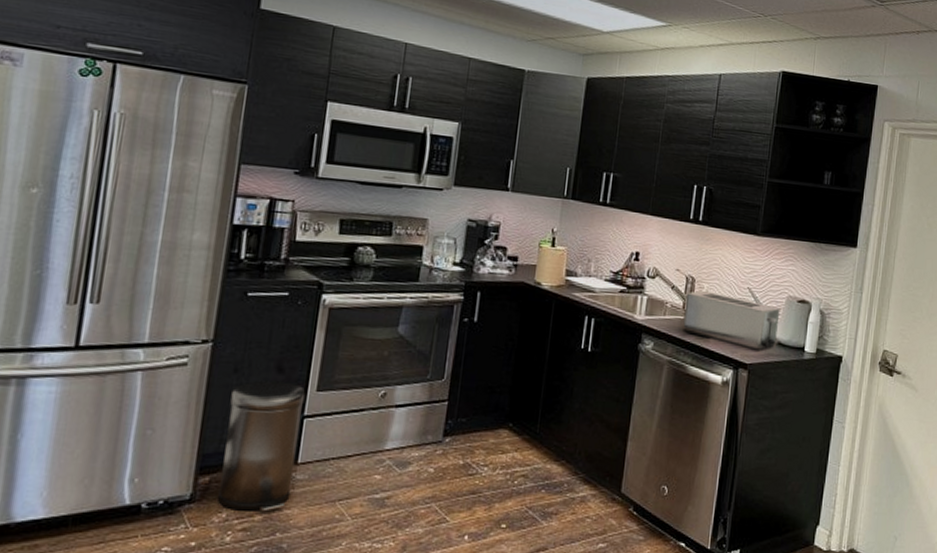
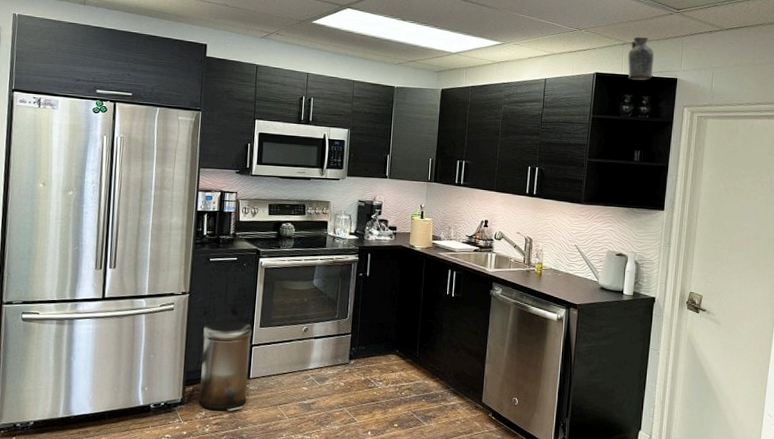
toaster: present [682,290,780,351] -> none [523,248,602,295]
ceramic jug: none [820,29,852,85] -> present [627,36,654,80]

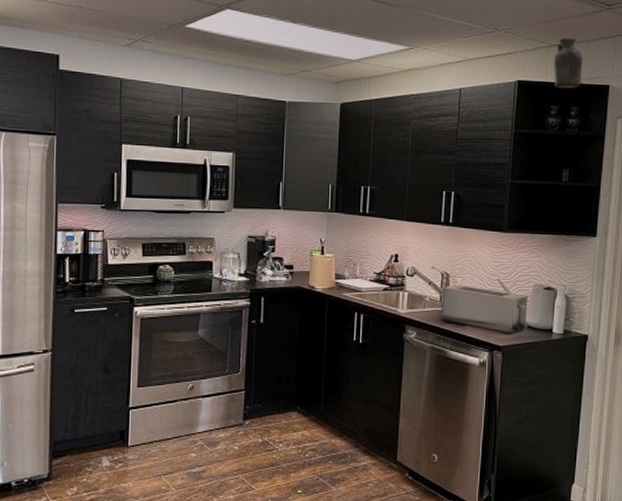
pedal bin: present [199,320,253,412] -> none [69,380,129,486]
toaster: none [523,248,602,295] -> present [440,284,528,335]

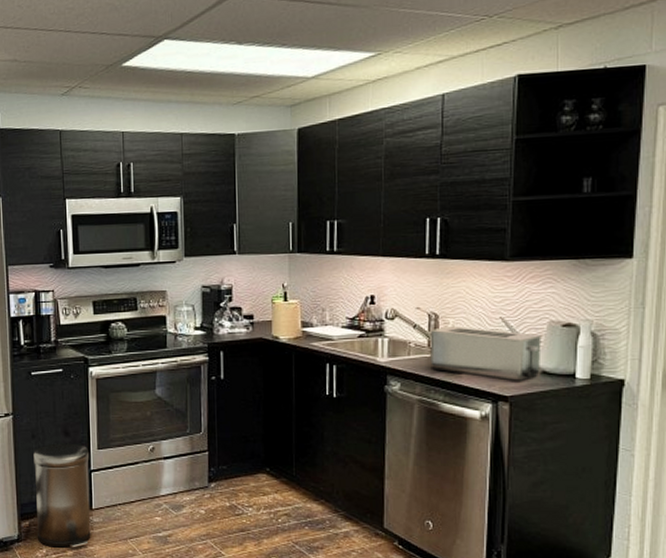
pedal bin: none [69,380,129,486] -> present [33,443,91,548]
ceramic jug: present [553,37,583,88] -> none [565,9,607,77]

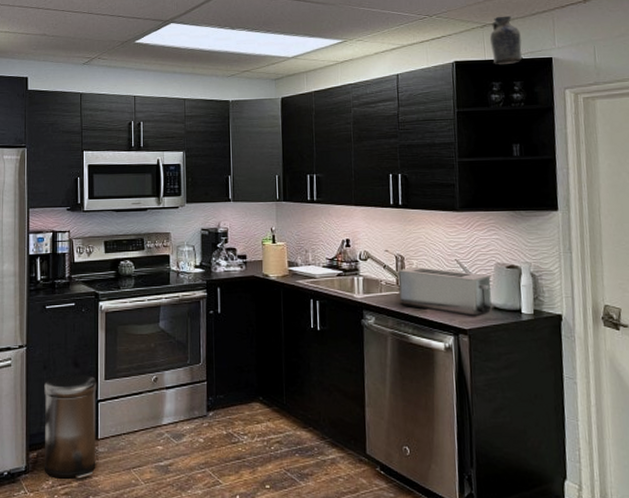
ceramic jug: none [565,9,607,77] -> present [489,14,522,64]

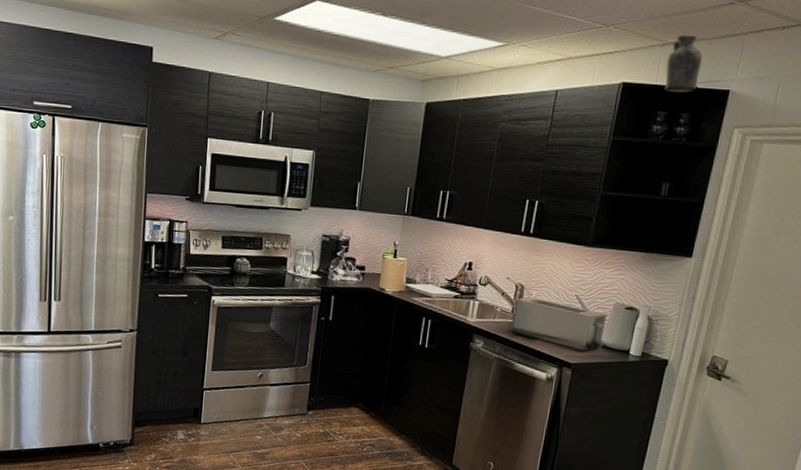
pedal bin: present [44,374,97,479] -> none [149,361,204,456]

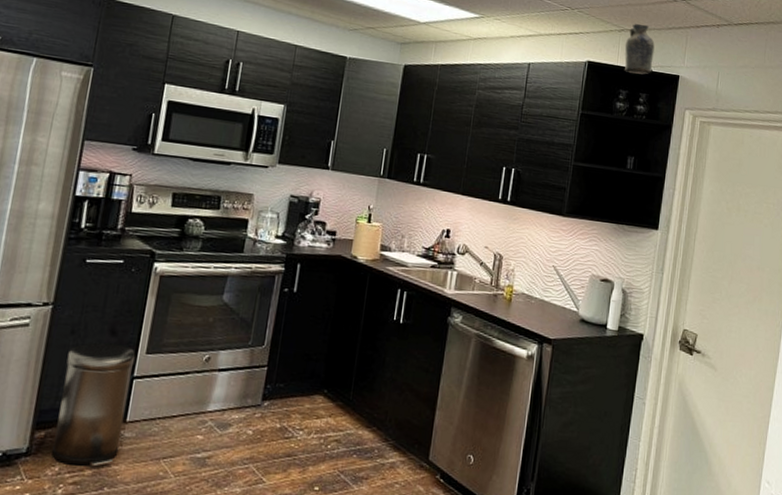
pedal bin: none [149,361,204,456] -> present [52,342,136,467]
toaster: present [510,297,607,353] -> none [489,267,584,328]

